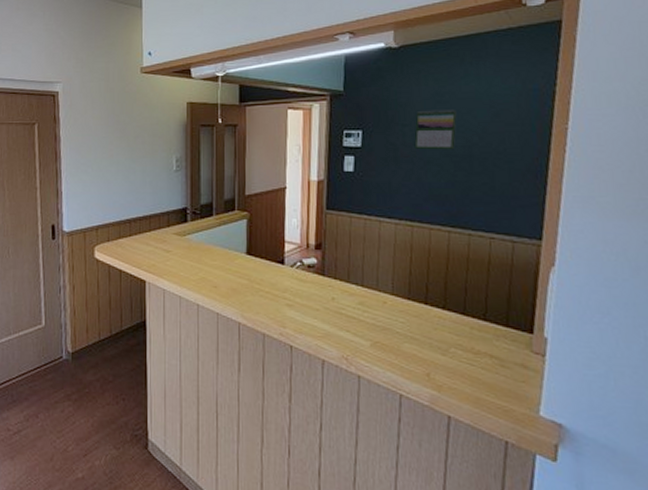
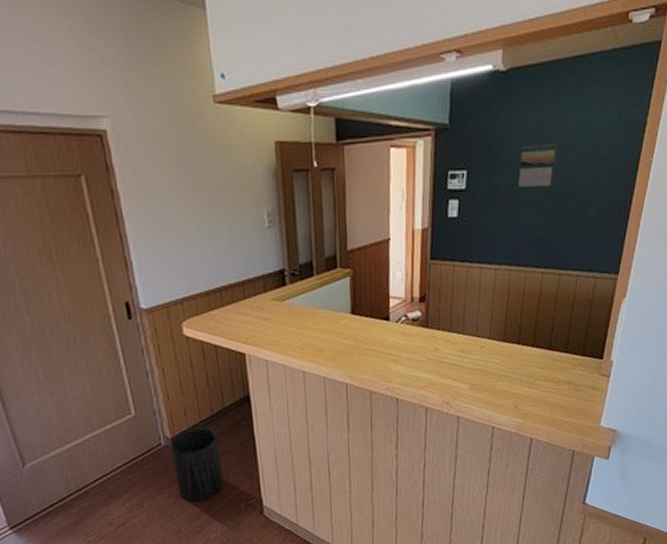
trash can: none [70,346,114,423] -> present [170,427,225,503]

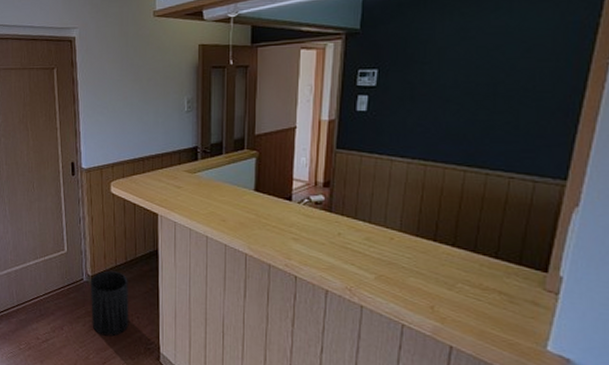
calendar: present [516,144,558,189] -> none [433,45,483,88]

